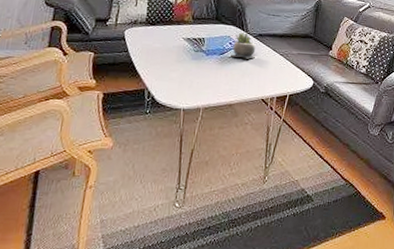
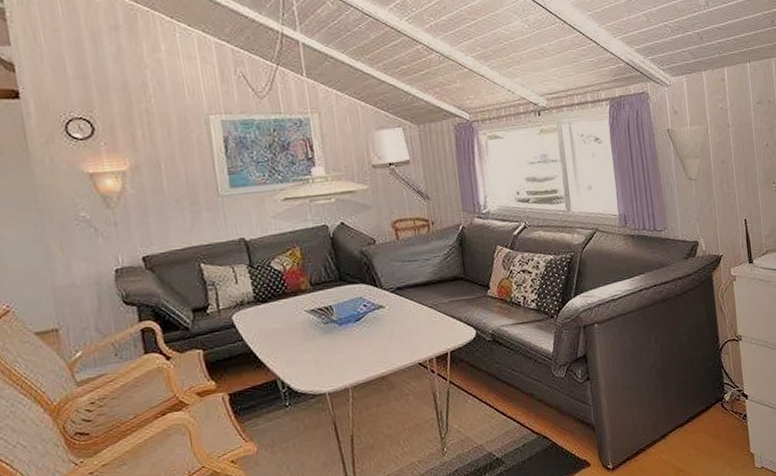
succulent plant: present [231,32,256,59] -> none [368,289,399,321]

